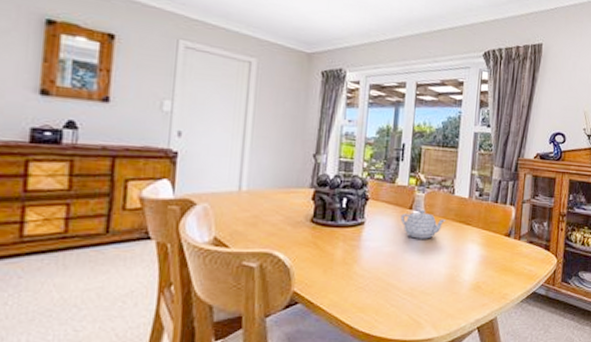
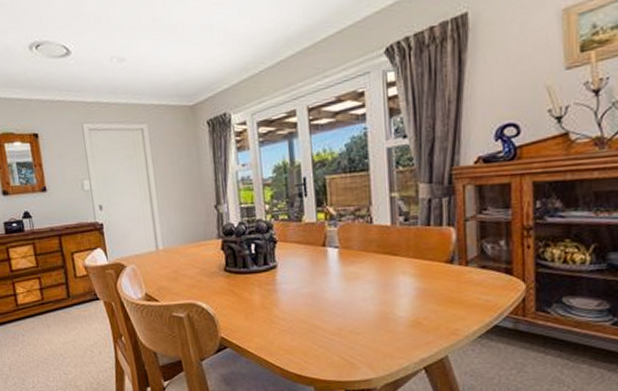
teapot: present [400,209,446,239] -> none [314,244,367,277]

